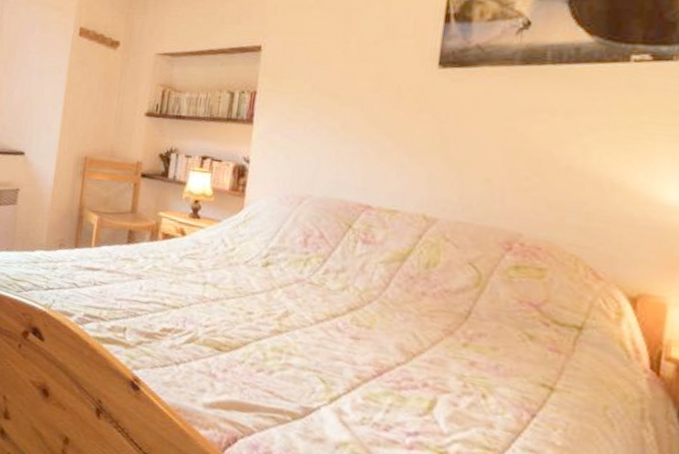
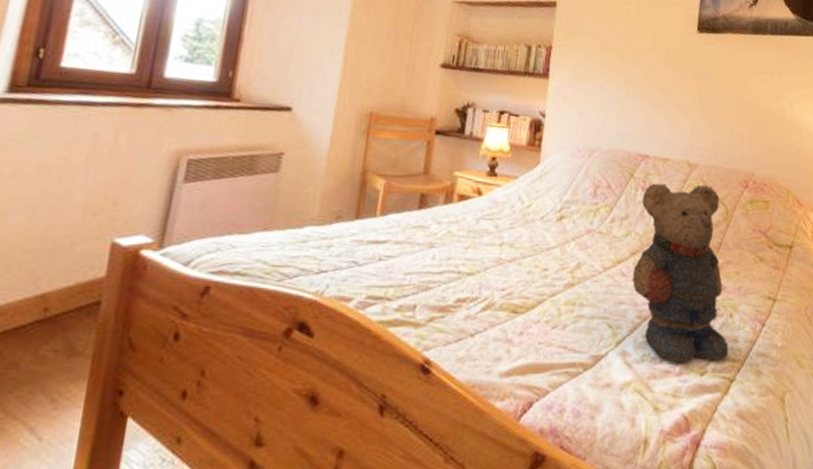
teddy bear: none [349,236,480,444] -> present [632,183,729,362]

